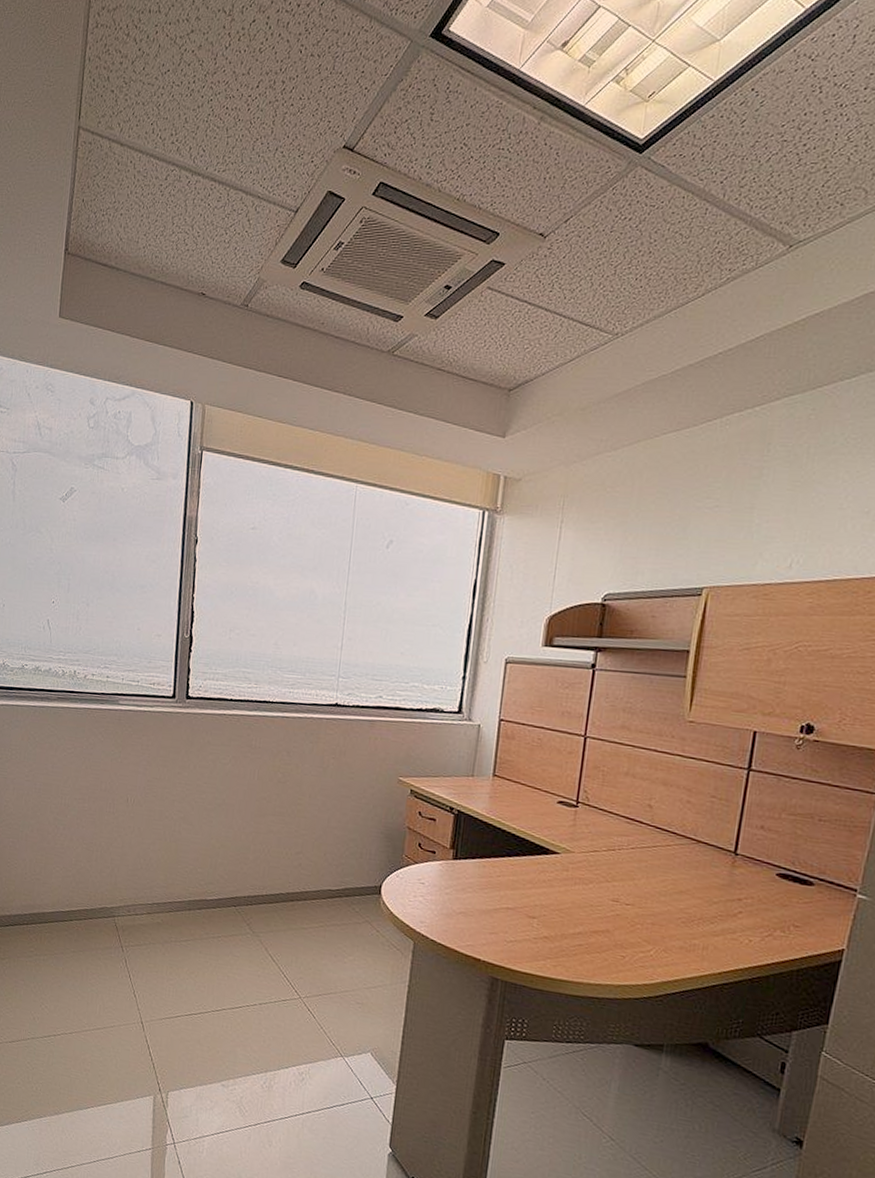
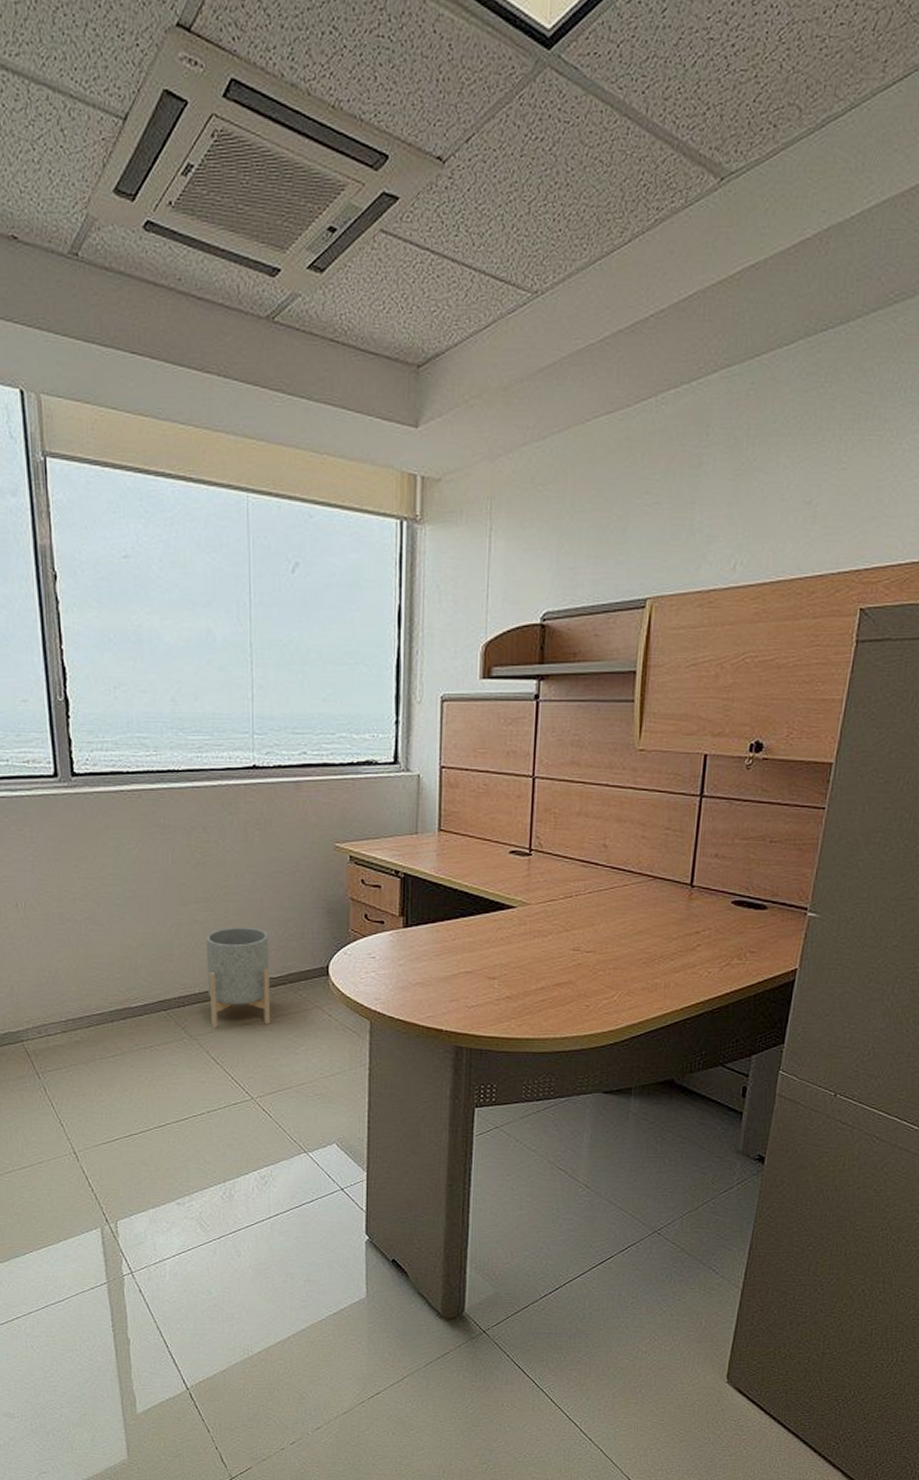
planter: none [272,840,332,932] -> present [205,926,270,1028]

